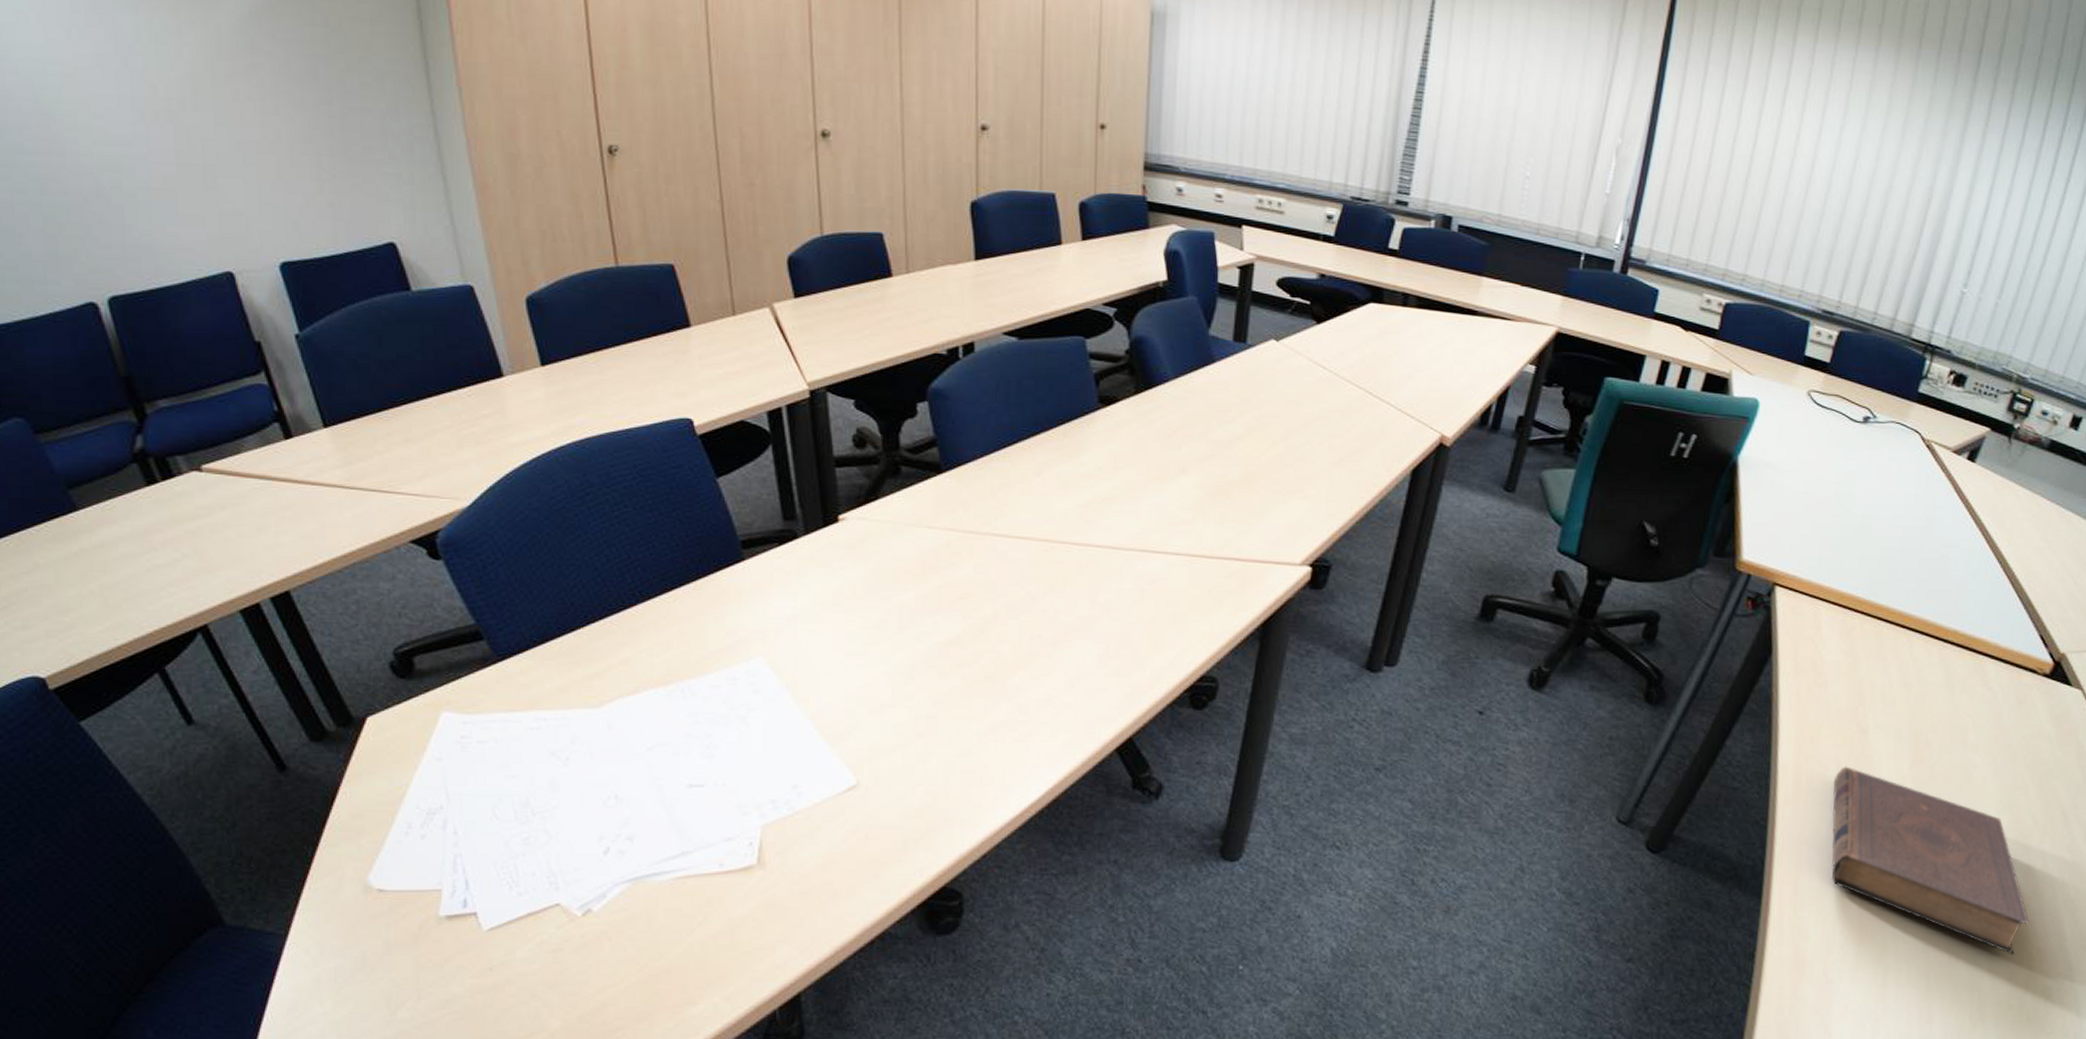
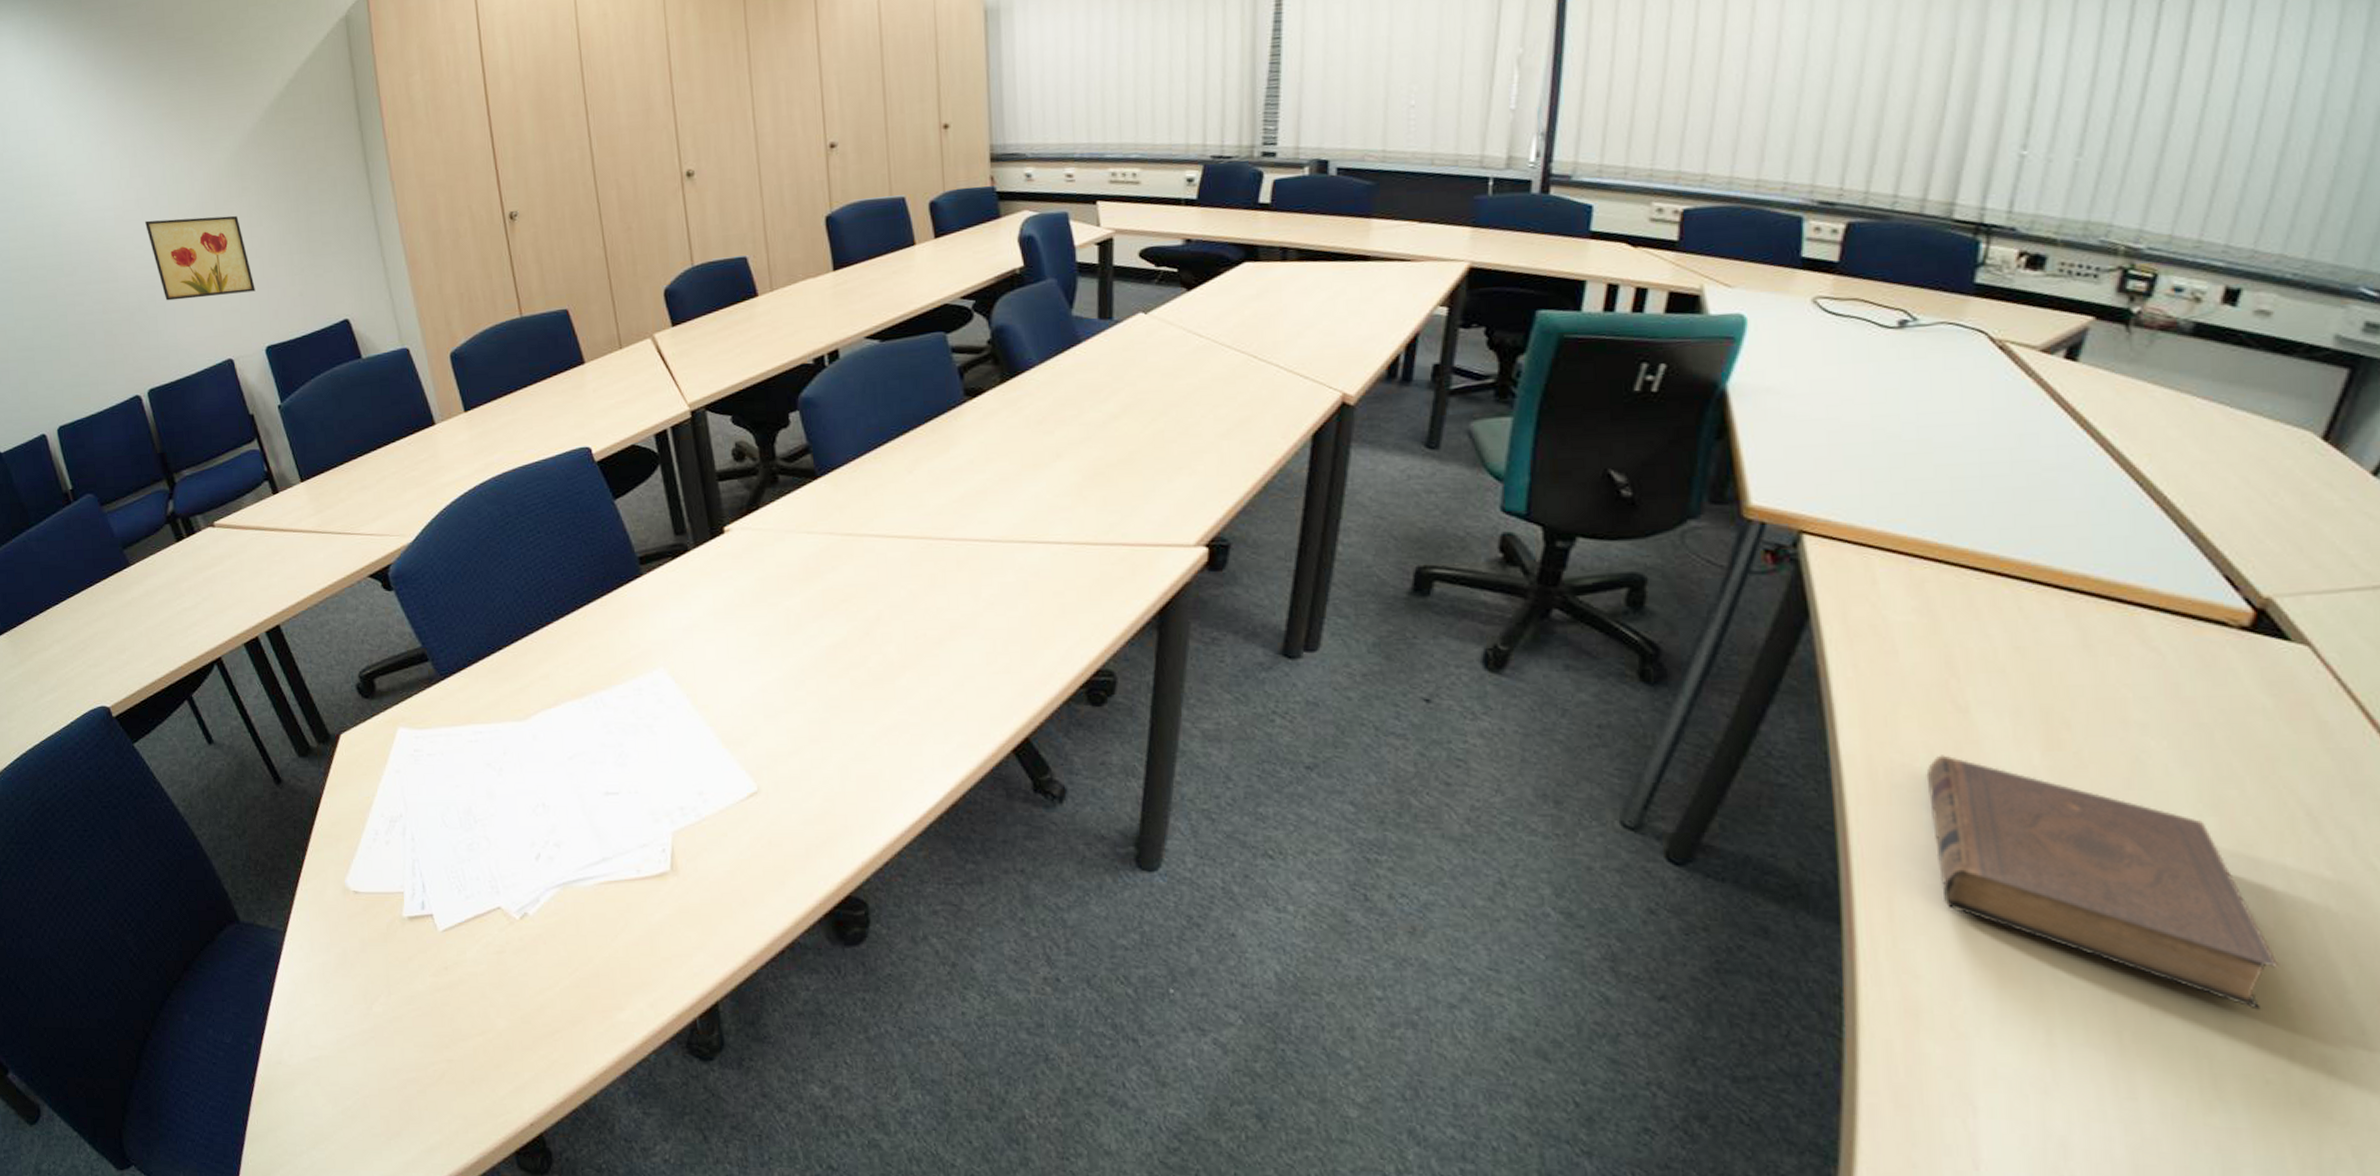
wall art: none [108,84,268,194] -> present [145,215,255,301]

